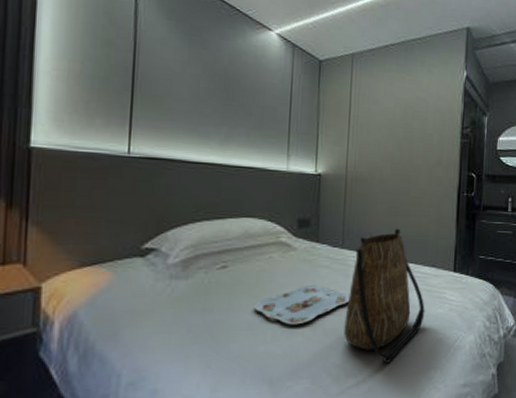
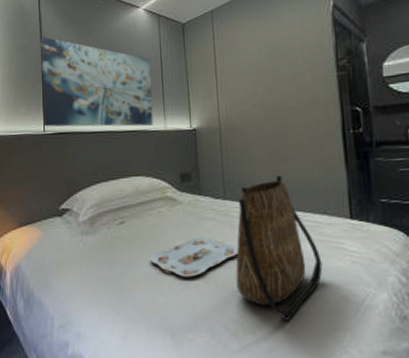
wall art: none [128,35,278,164] -> present [41,36,154,127]

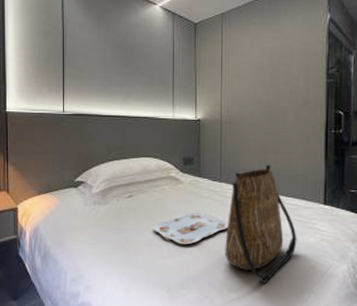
wall art: present [41,36,154,127] -> none [63,24,163,113]

